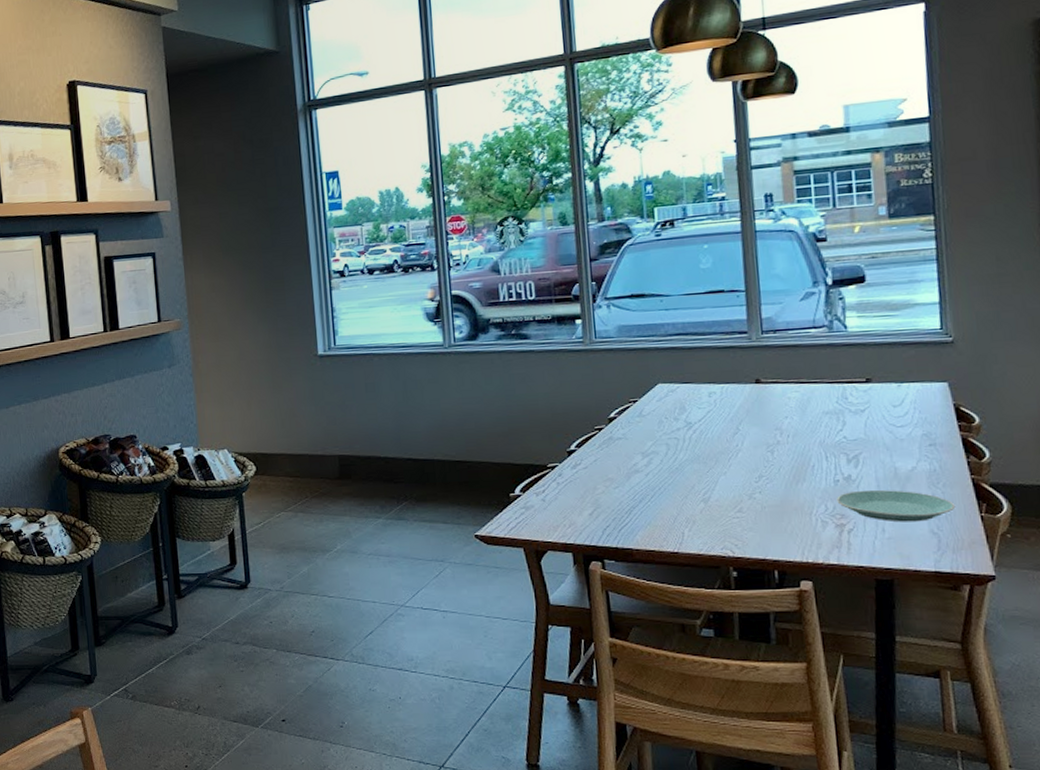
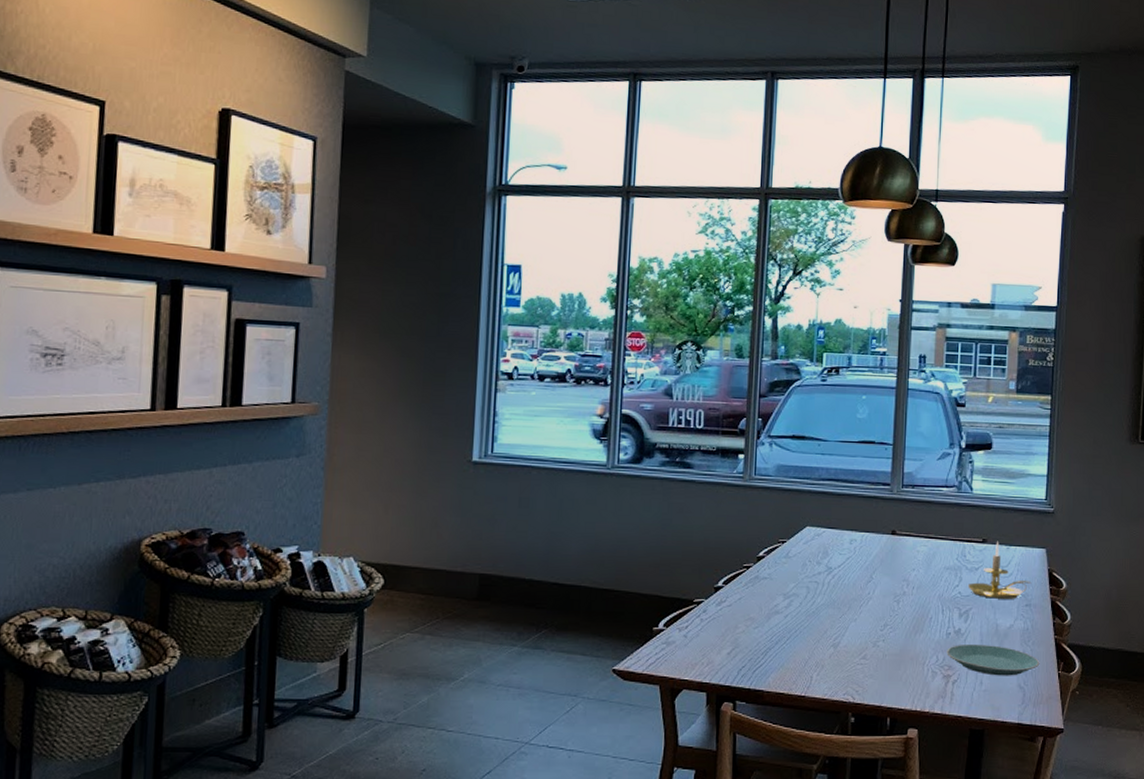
candle holder: none [853,379,934,441] -> present [967,541,1032,599]

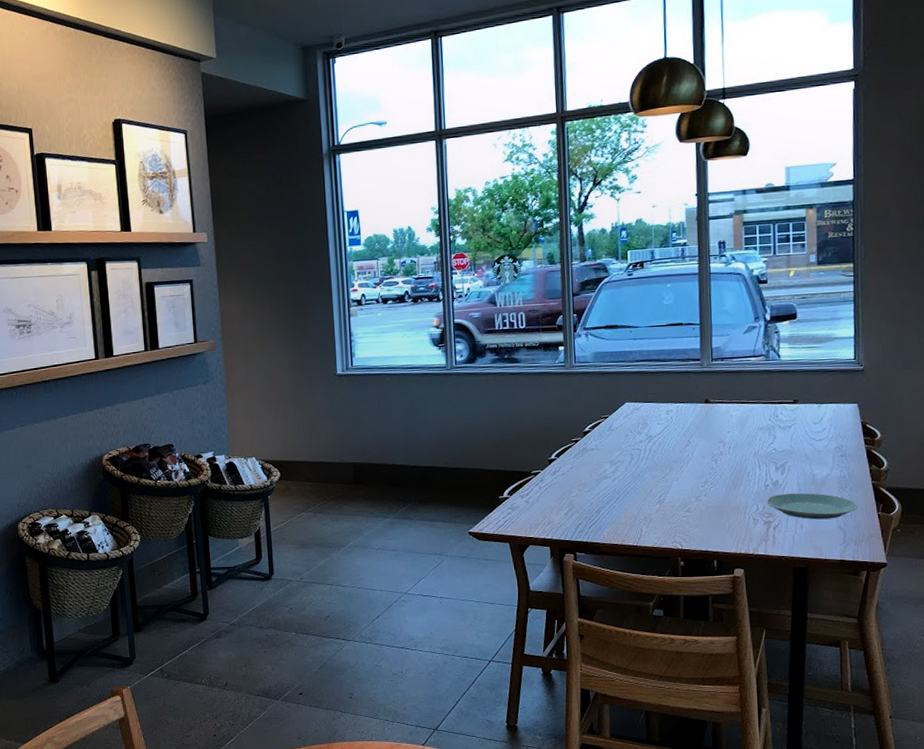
candle holder: present [967,541,1032,599] -> none [781,400,846,452]

